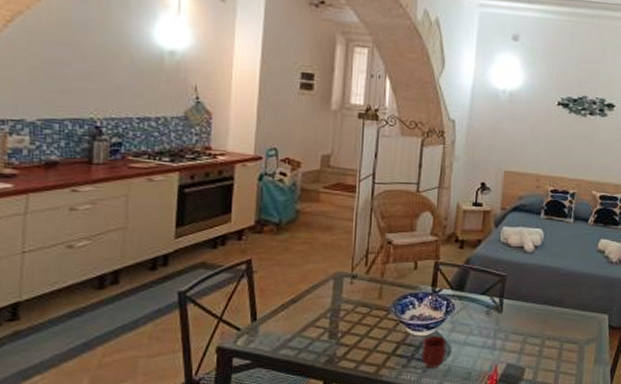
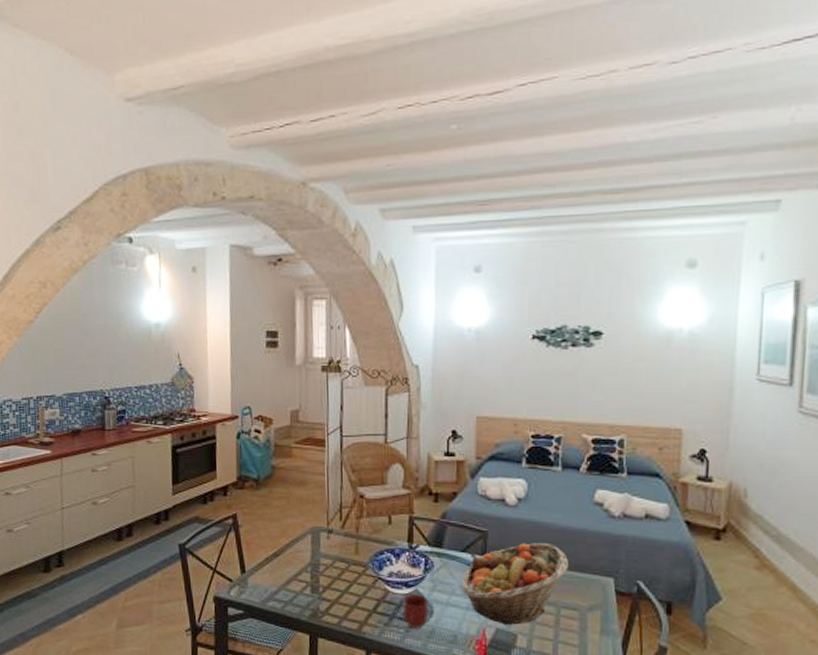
fruit basket: none [478,286,574,361] -> present [461,543,569,626]

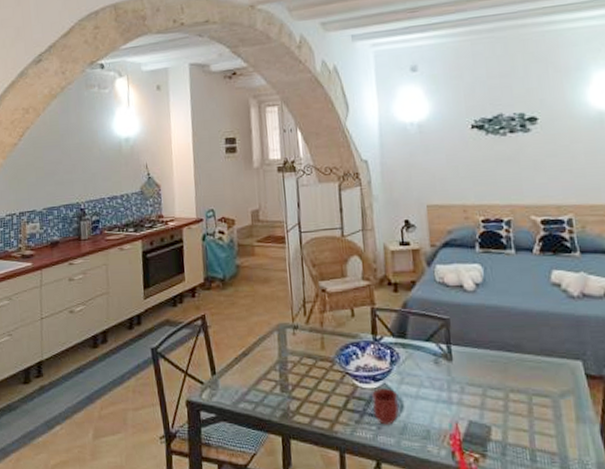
fruit basket: present [461,543,569,626] -> none [428,328,535,418]

